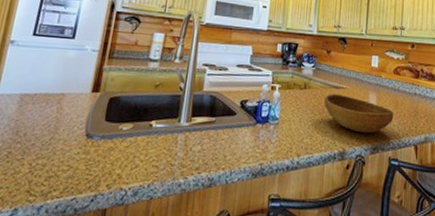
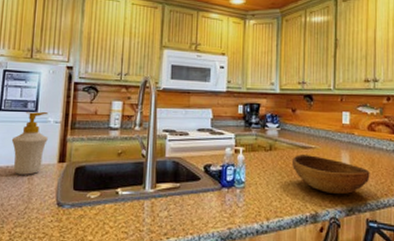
soap bottle: none [42,38,86,104] -> present [11,112,48,175]

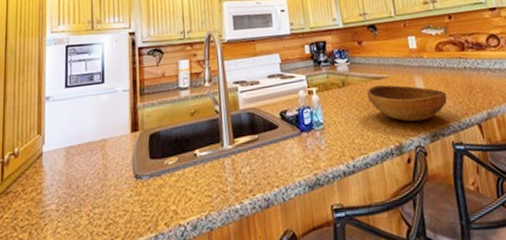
soap bottle: present [11,112,48,175] -> none [80,82,118,152]

